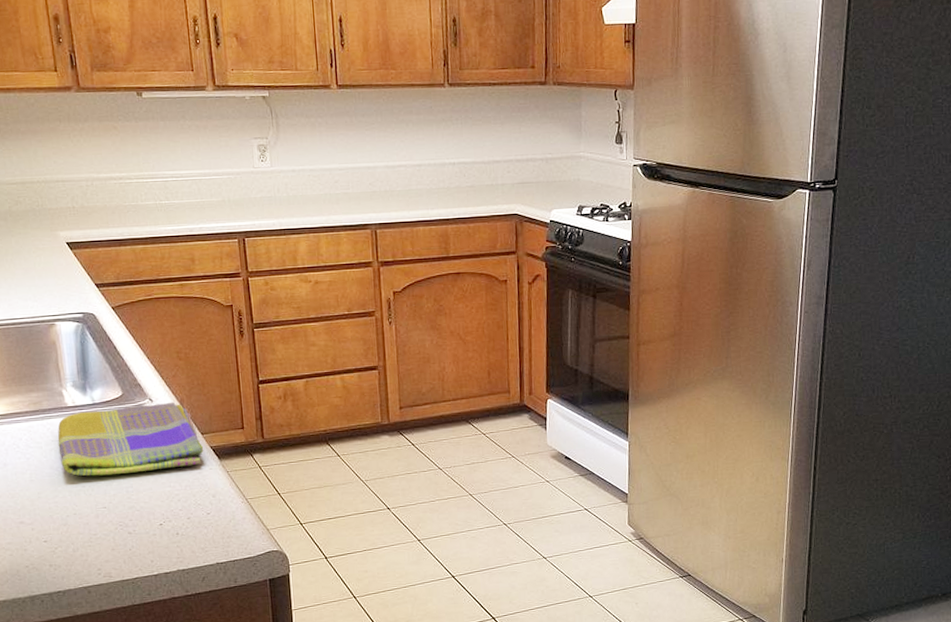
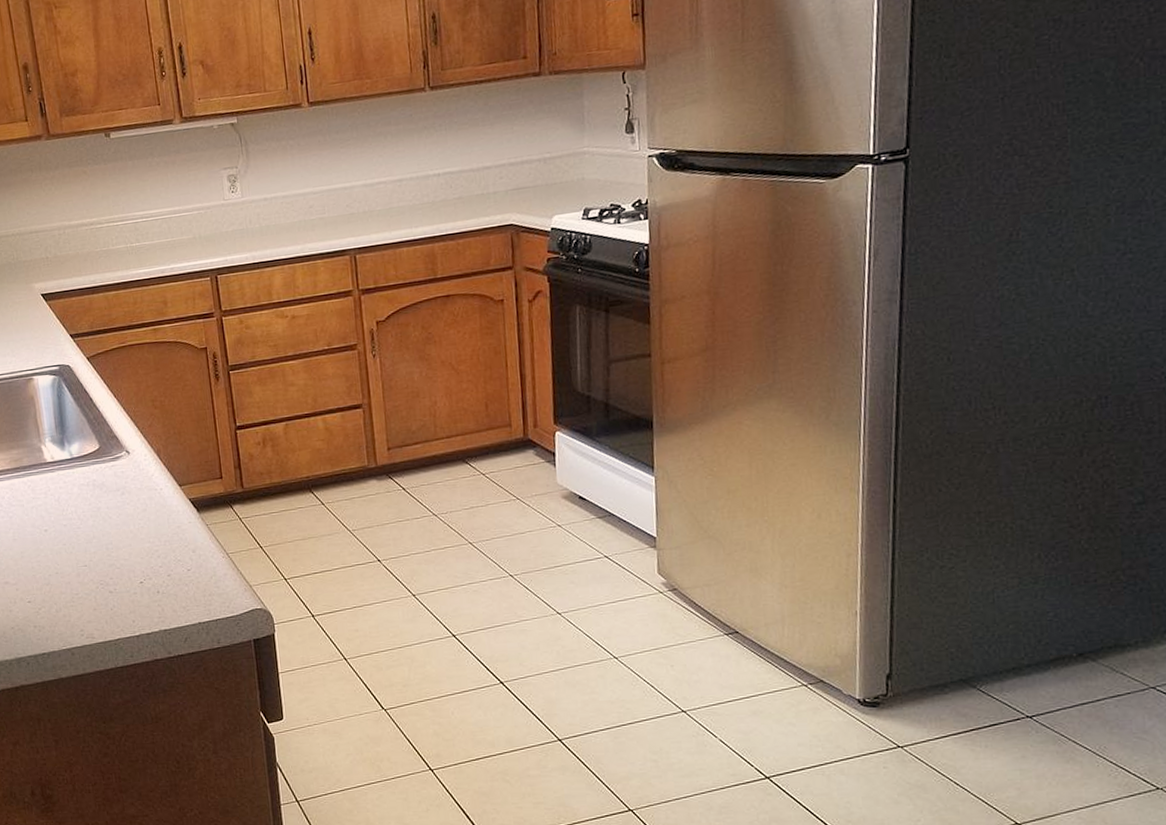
dish towel: present [58,402,204,476] -> none [38,453,183,534]

